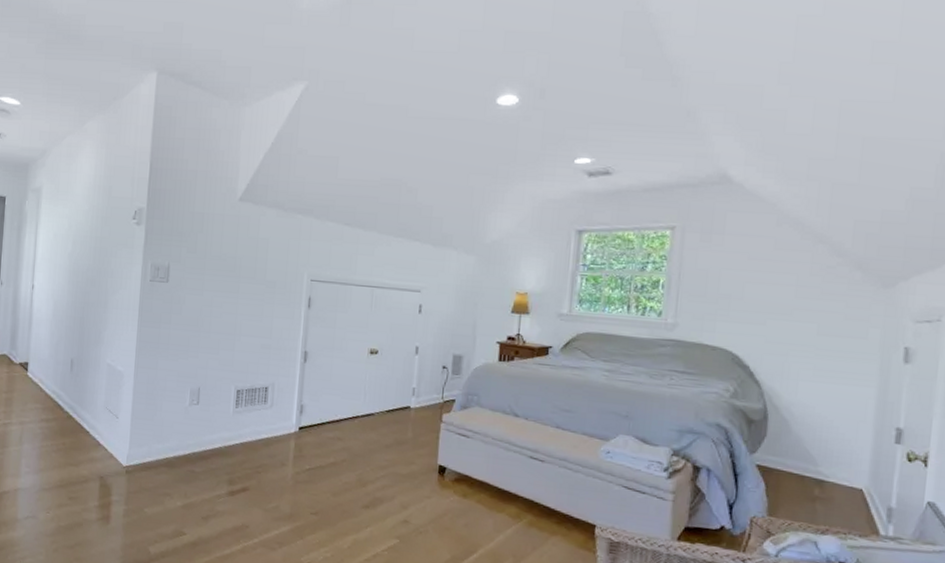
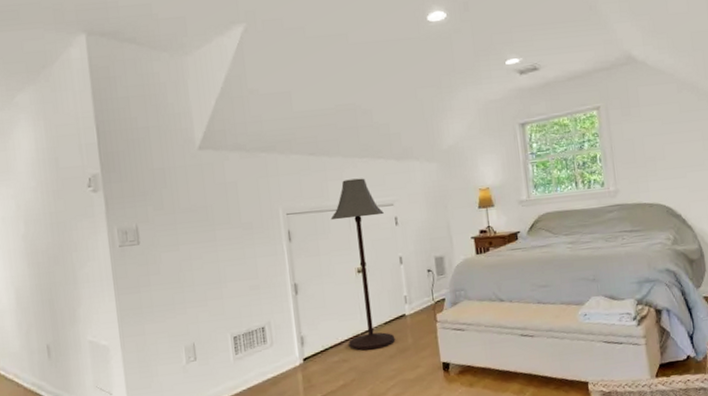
floor lamp: none [346,256,409,436] -> present [330,178,396,351]

